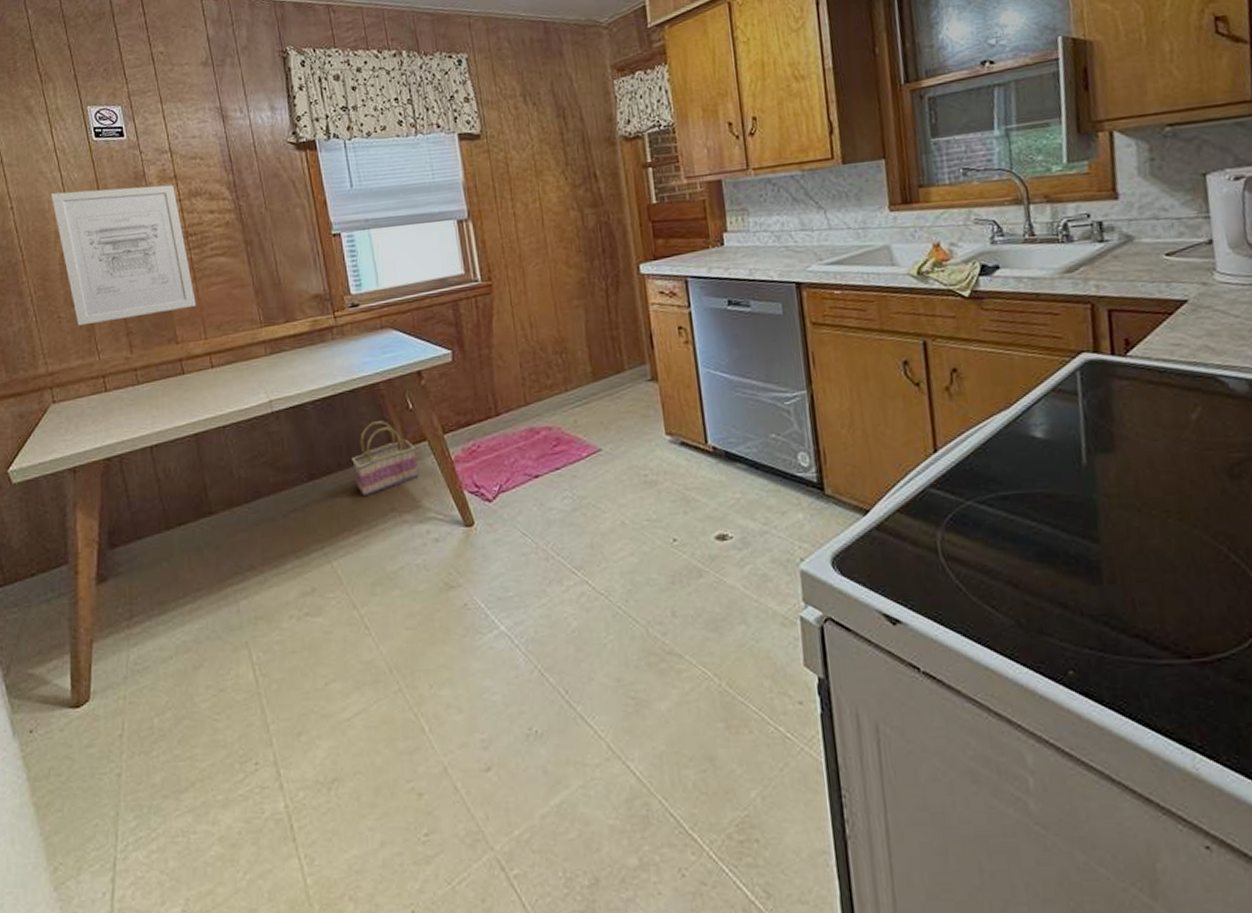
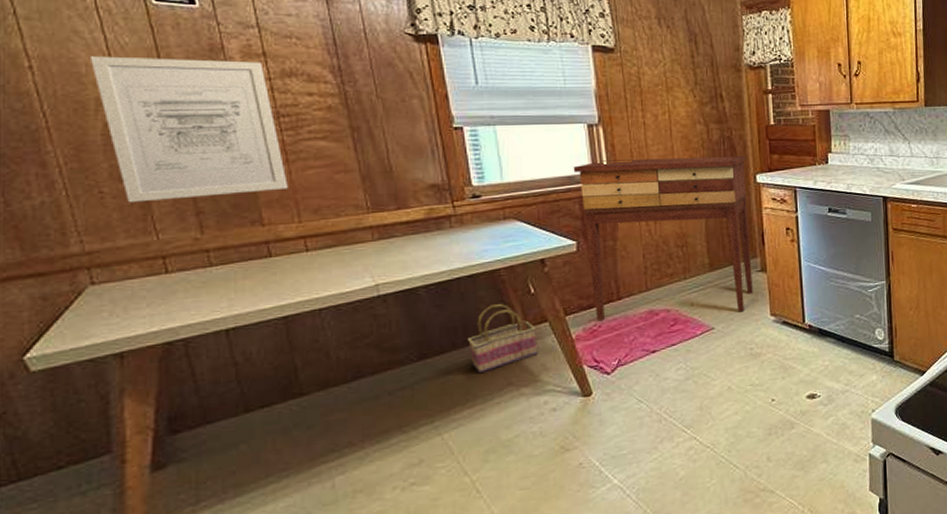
console table: none [445,242,644,441] -> present [573,155,753,321]

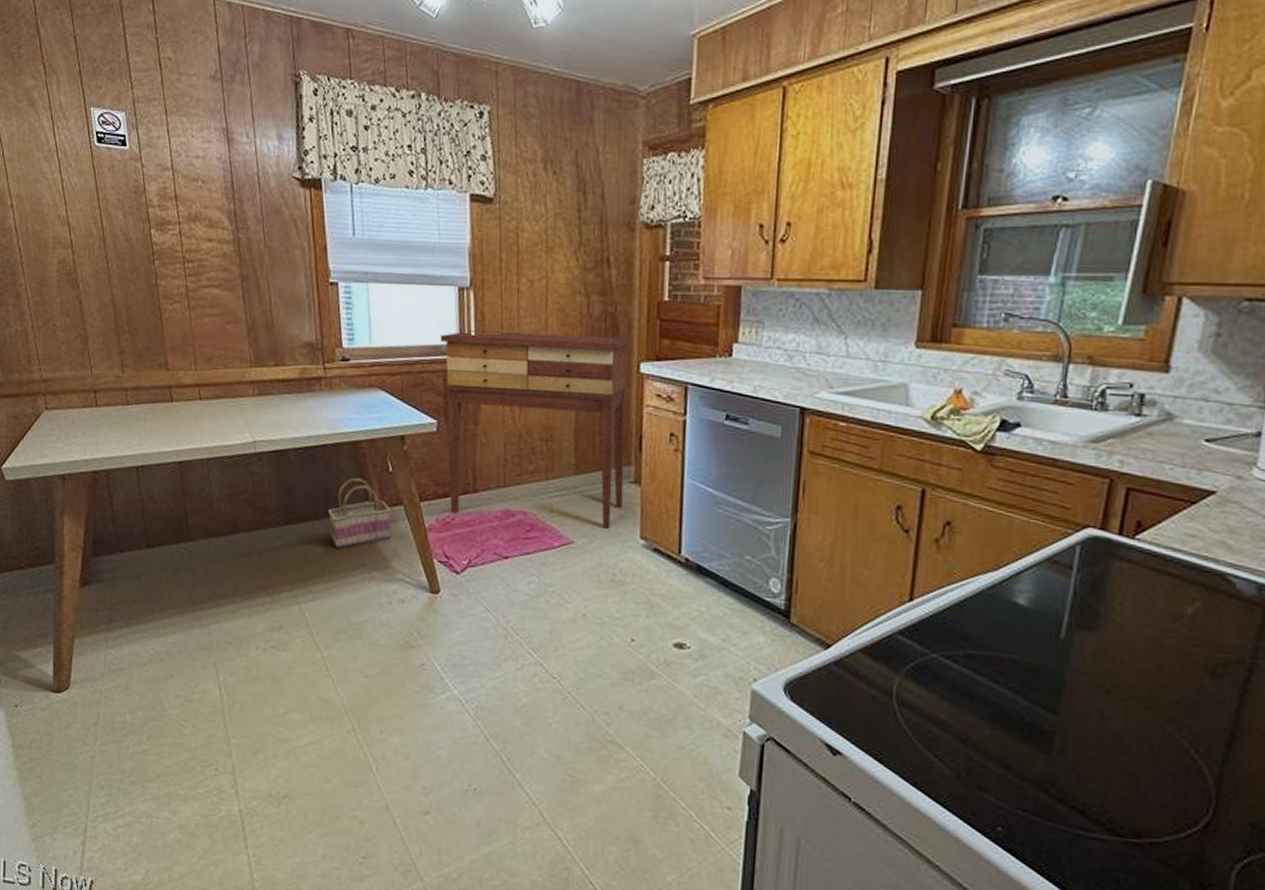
wall art: present [89,56,288,203] -> none [50,196,188,338]

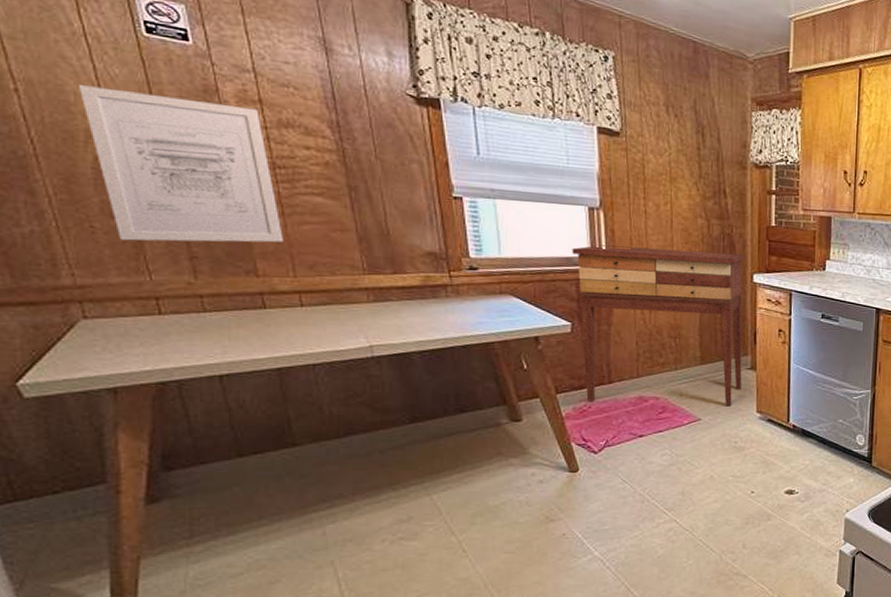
wall art: none [50,196,188,338] -> present [77,85,283,243]
basket: present [328,478,392,549] -> none [460,376,528,441]

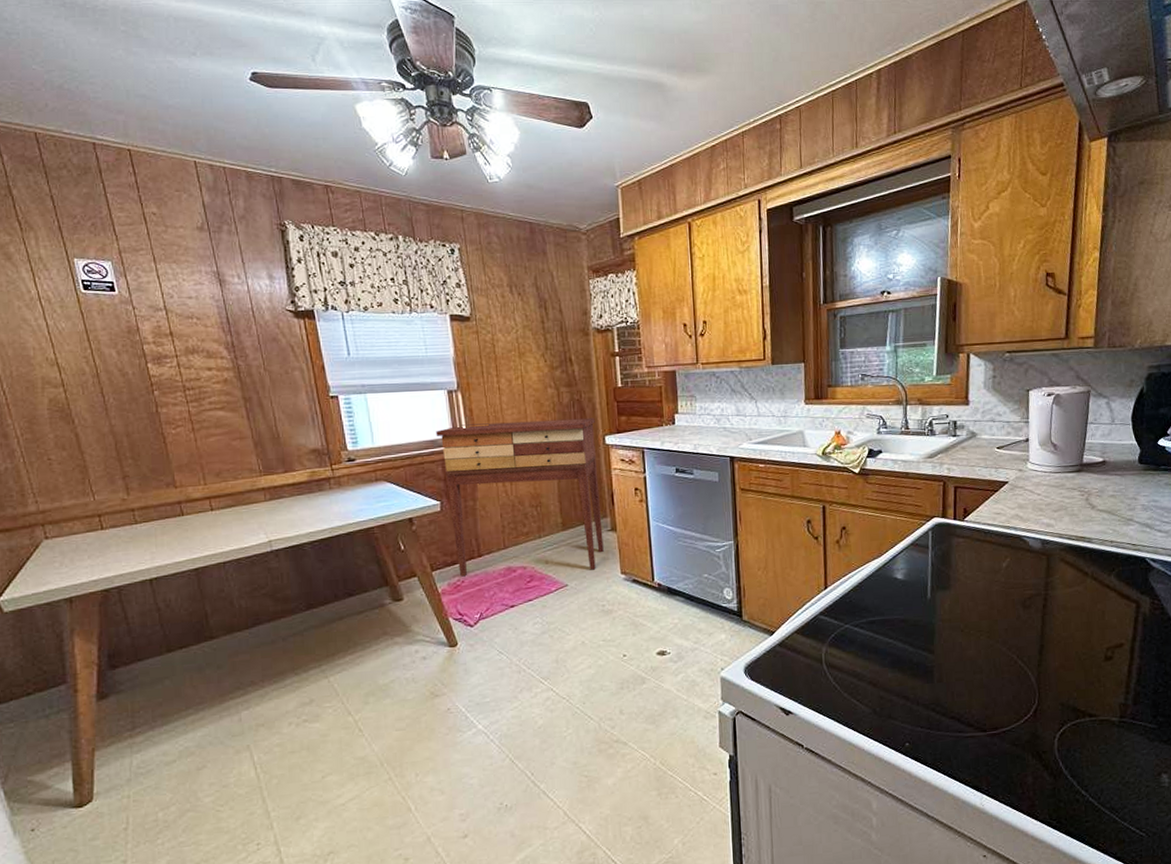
wall art: present [77,85,283,243] -> none [35,340,194,468]

